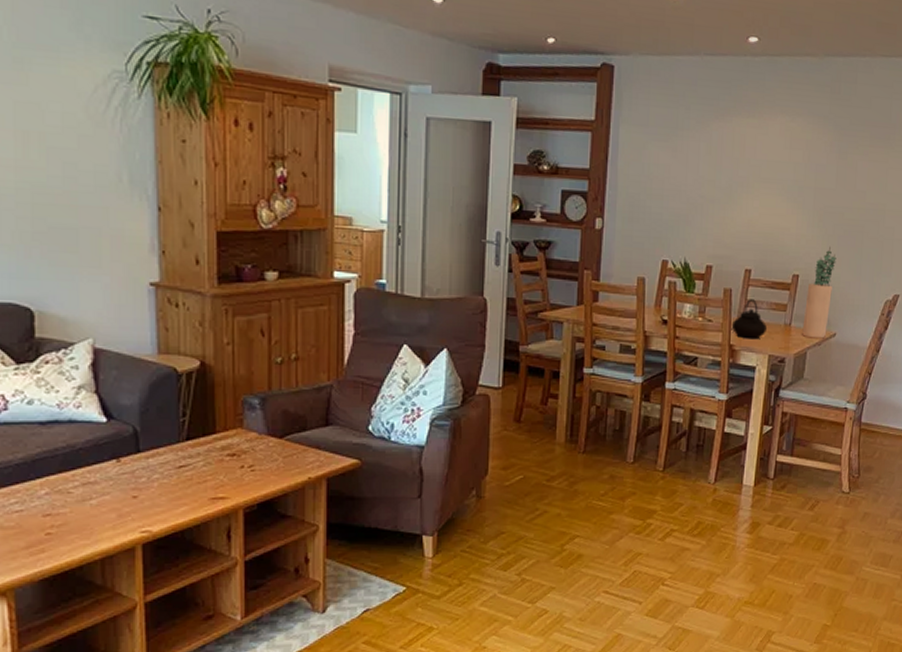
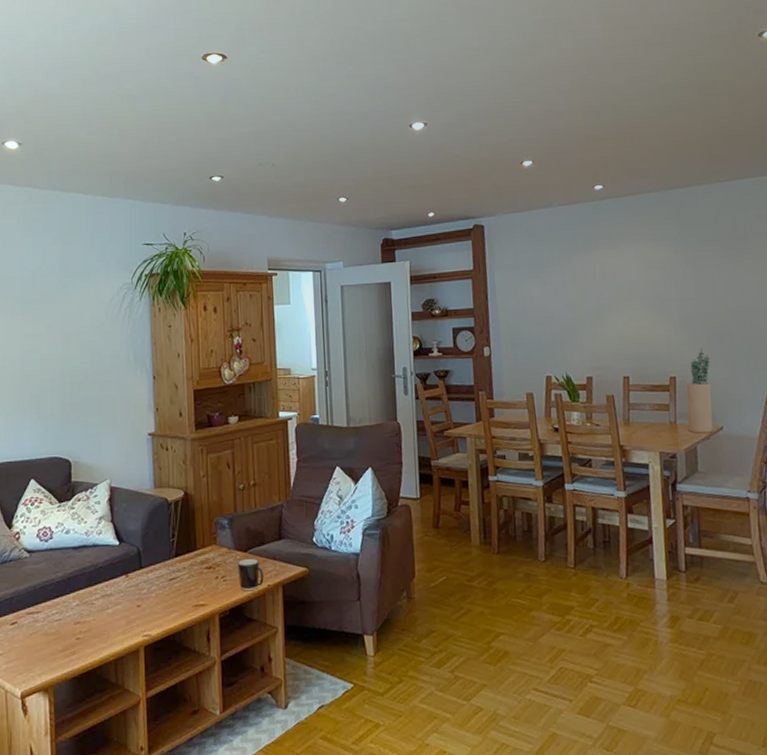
mug: none [269,445,304,484] -> present [237,558,264,591]
teapot: present [731,299,768,340] -> none [618,402,654,439]

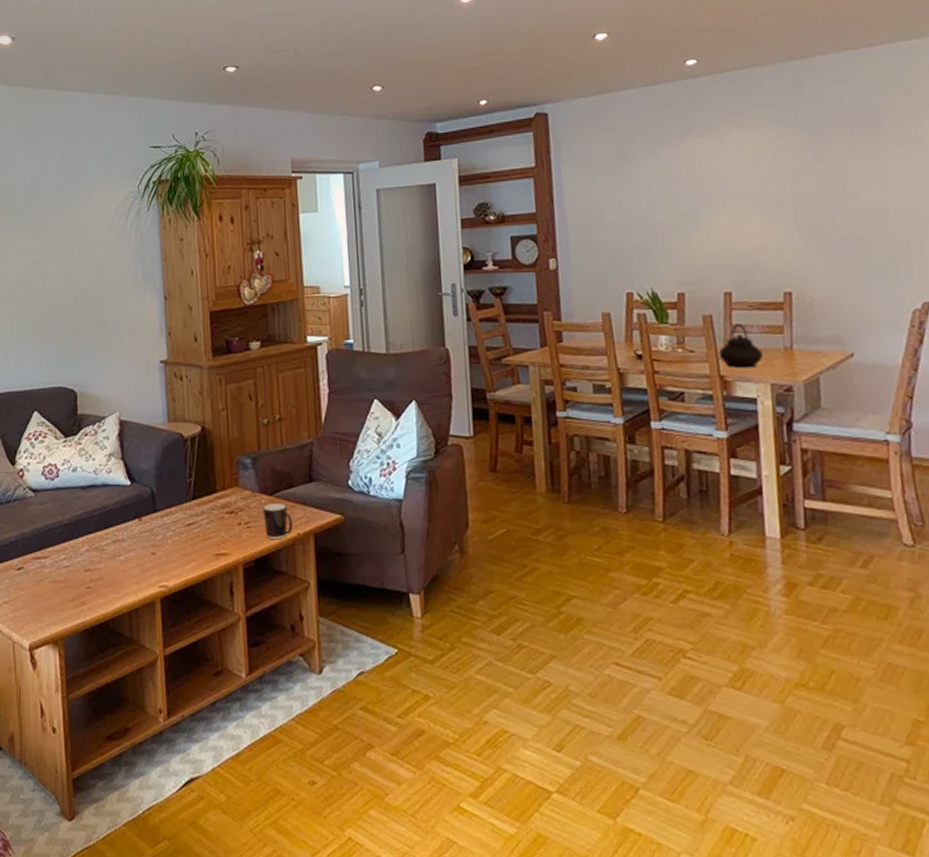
teapot: none [618,402,654,439] -> present [718,323,764,368]
vase: present [686,348,713,435] -> none [805,256,841,363]

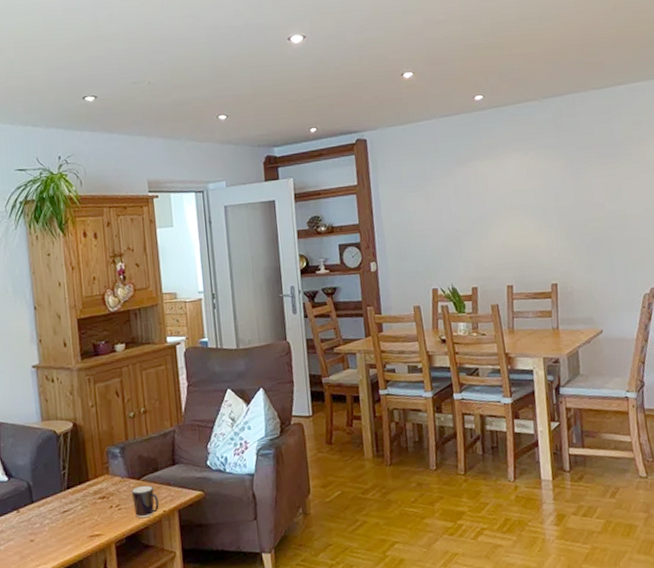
teapot: present [718,323,764,368] -> none [503,310,538,346]

